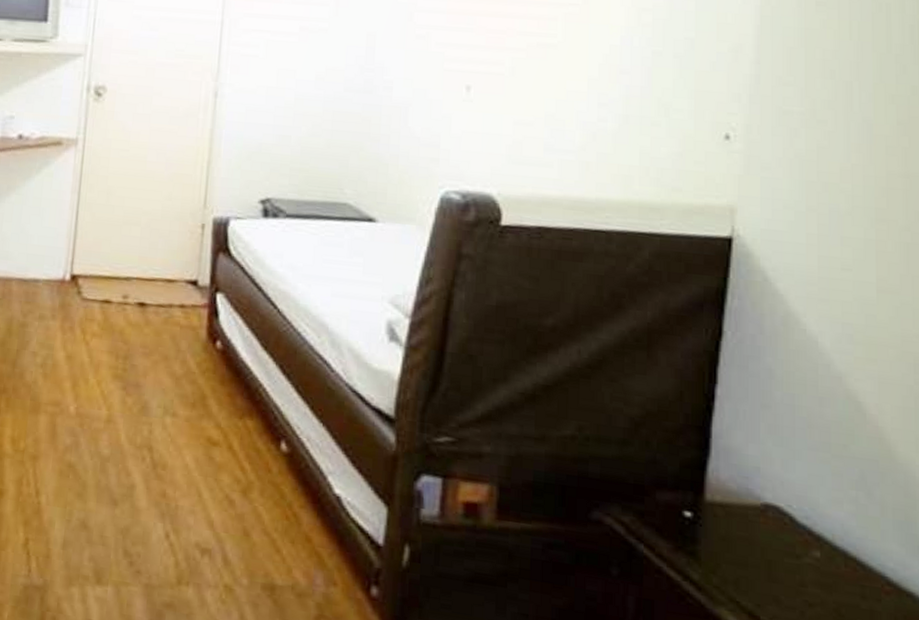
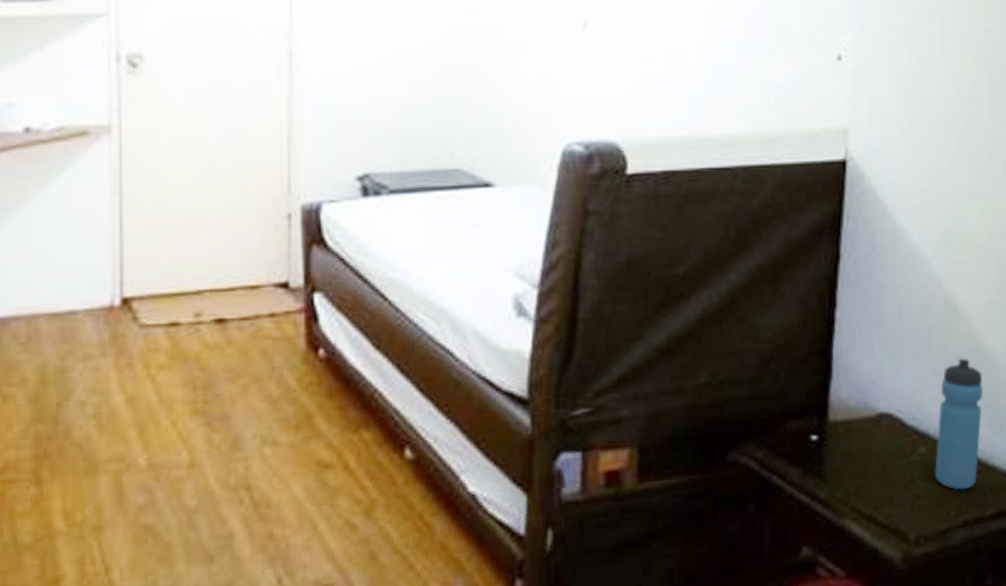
water bottle: none [832,462,895,610] -> present [935,358,983,491]

